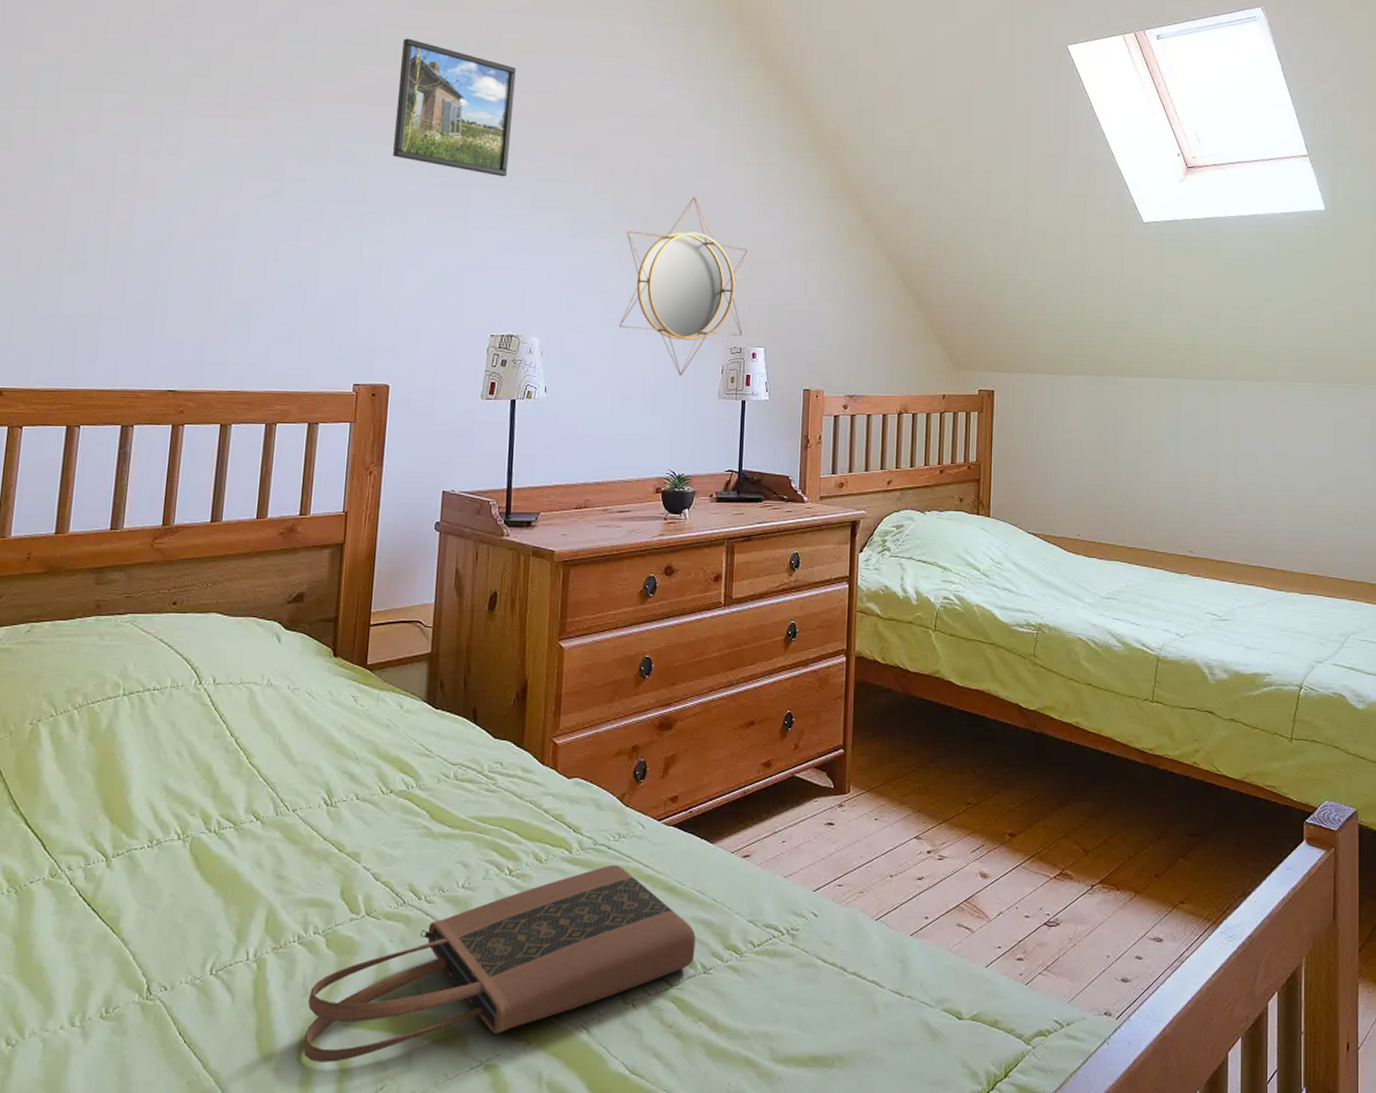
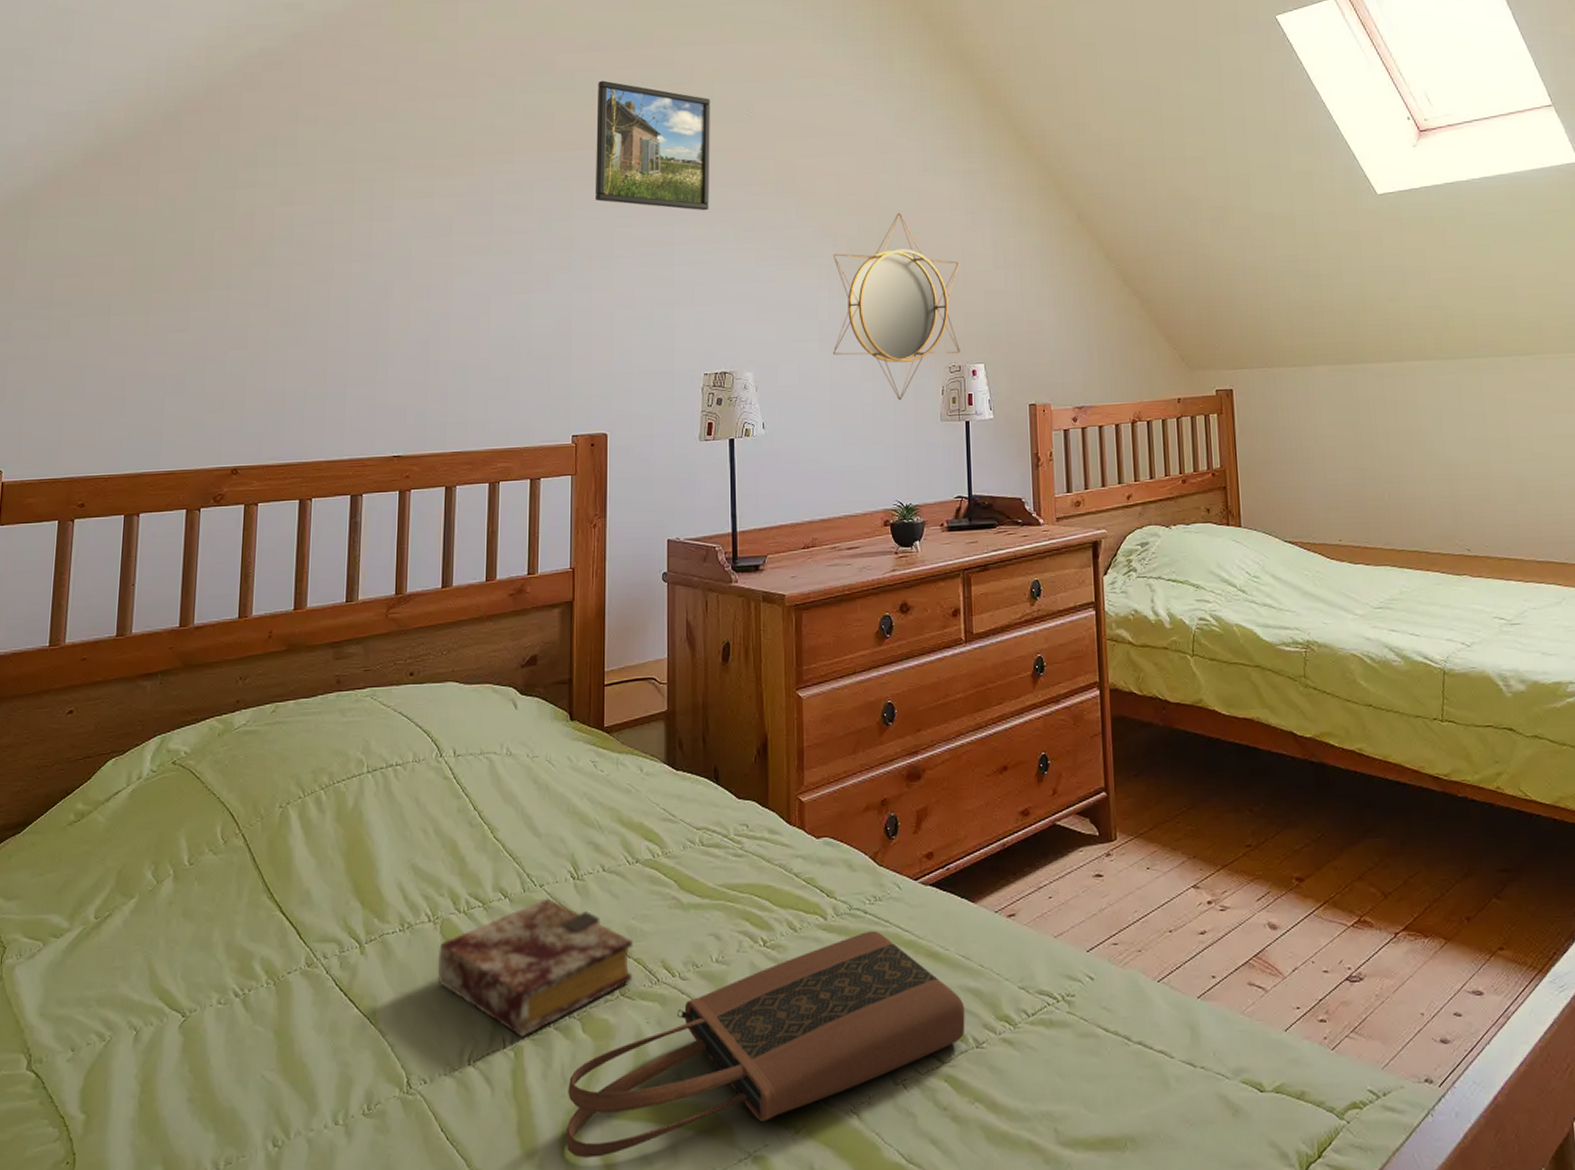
book: none [183,822,382,951] -> present [437,898,633,1038]

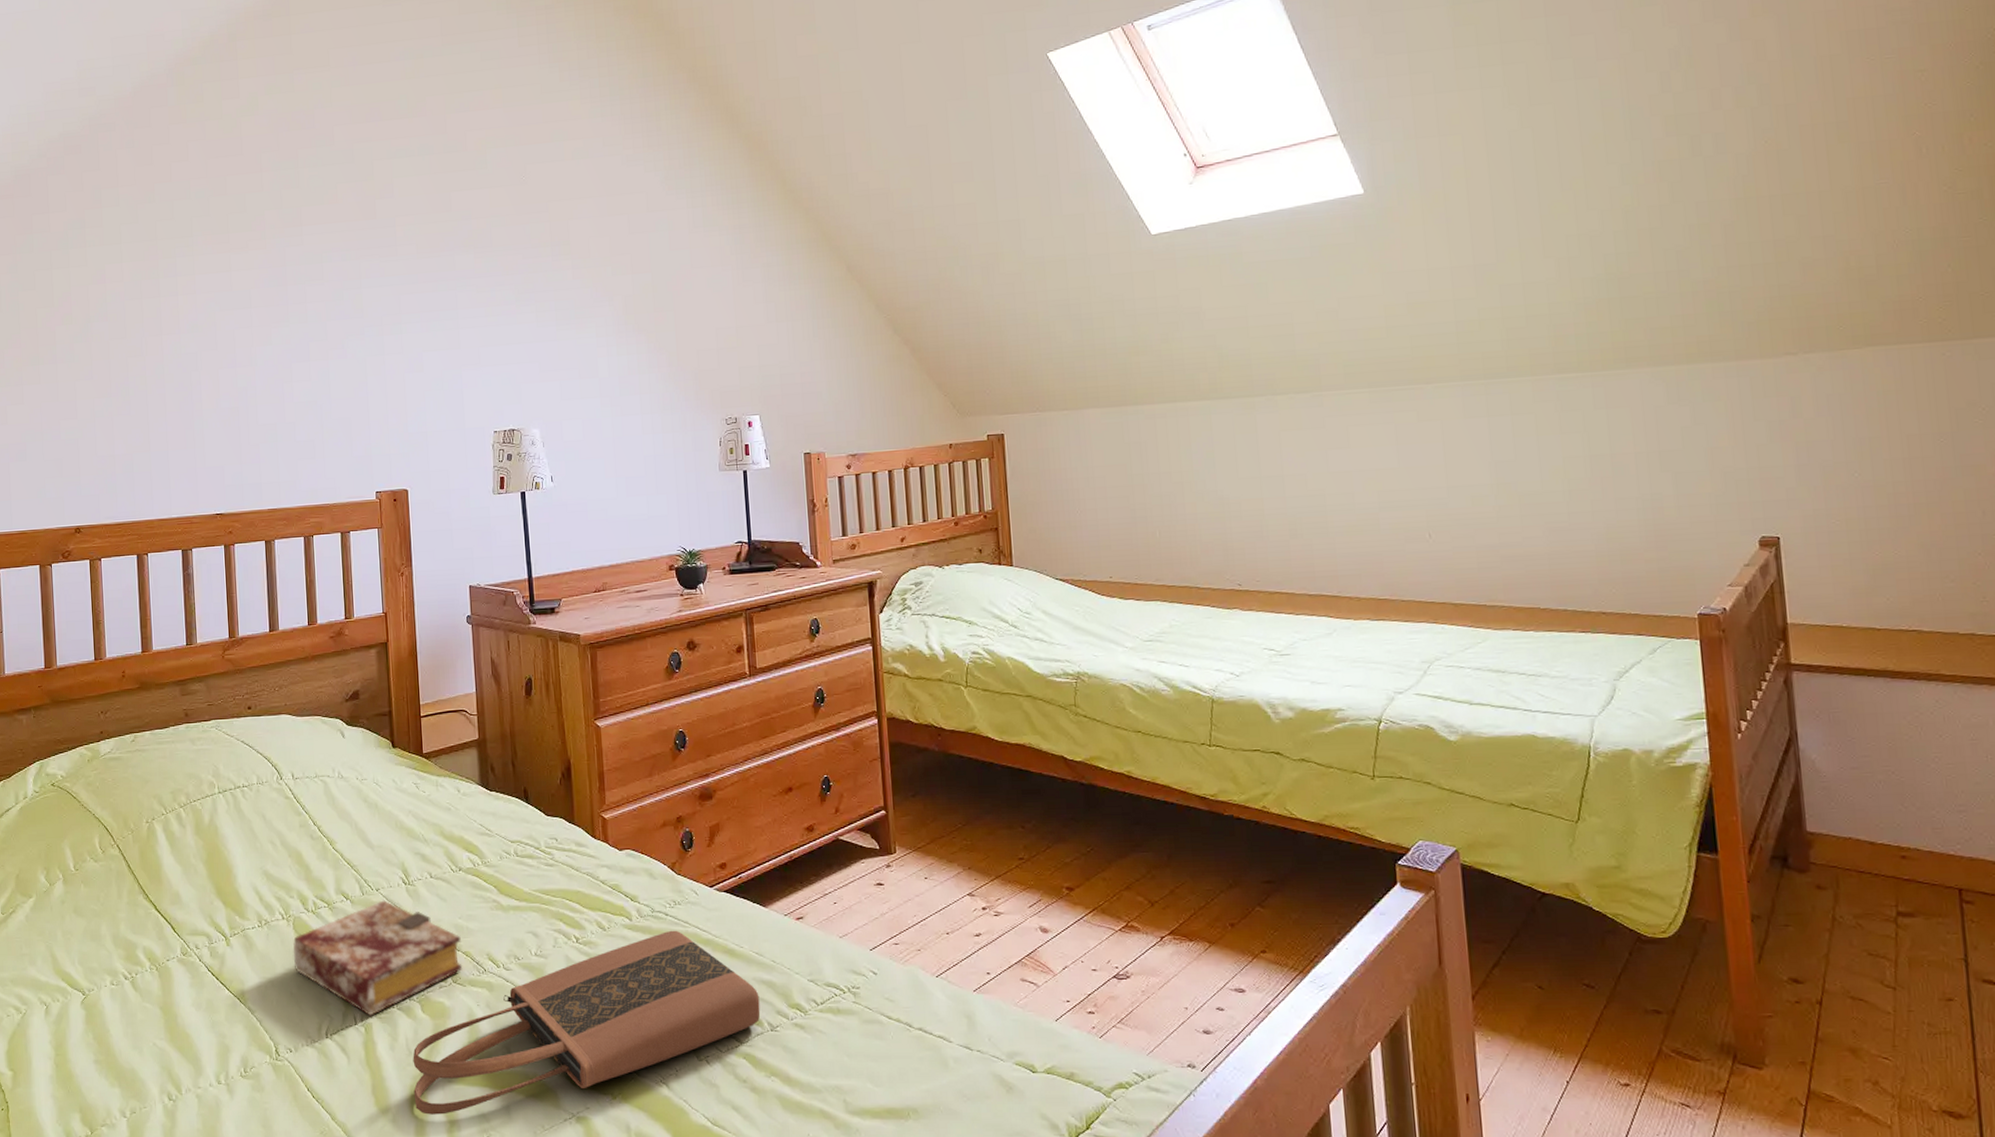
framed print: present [596,80,710,211] -> none [376,150,489,275]
home mirror: present [833,212,960,401] -> none [609,270,736,453]

